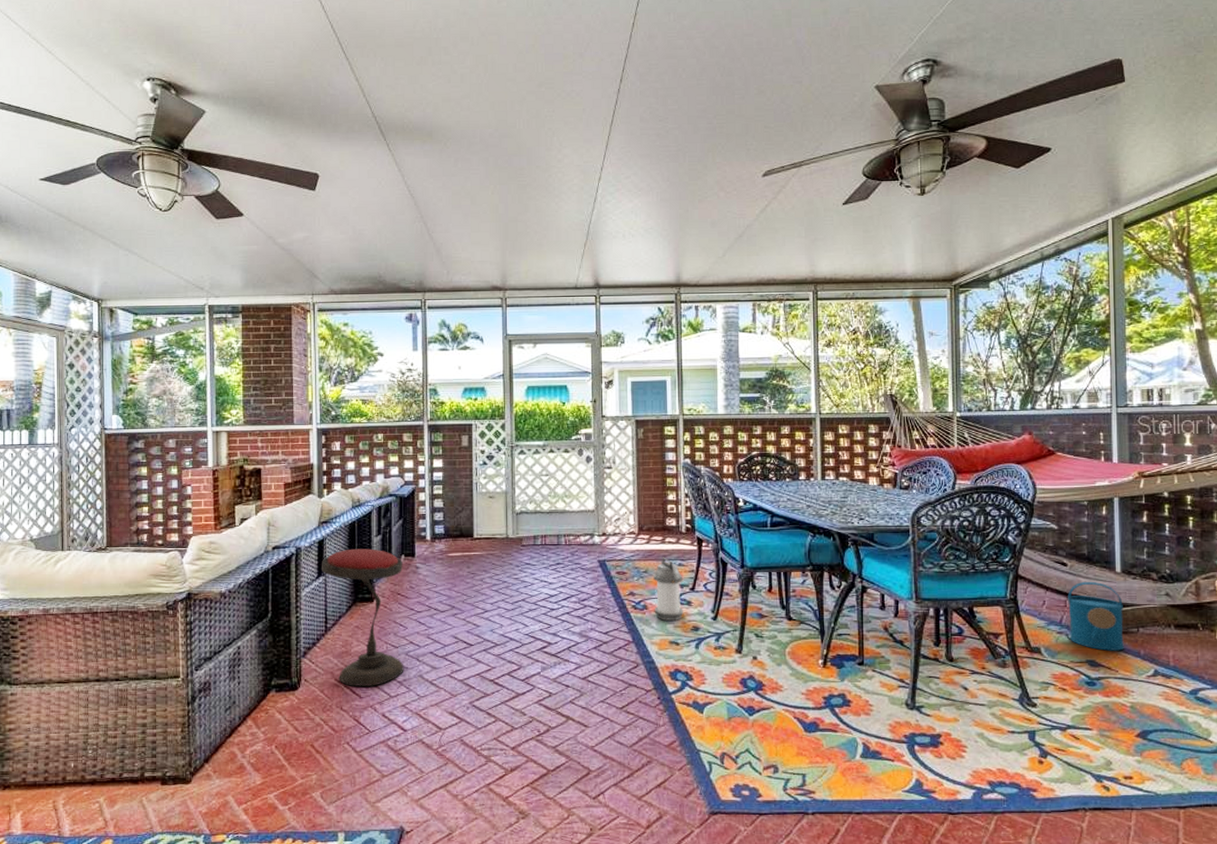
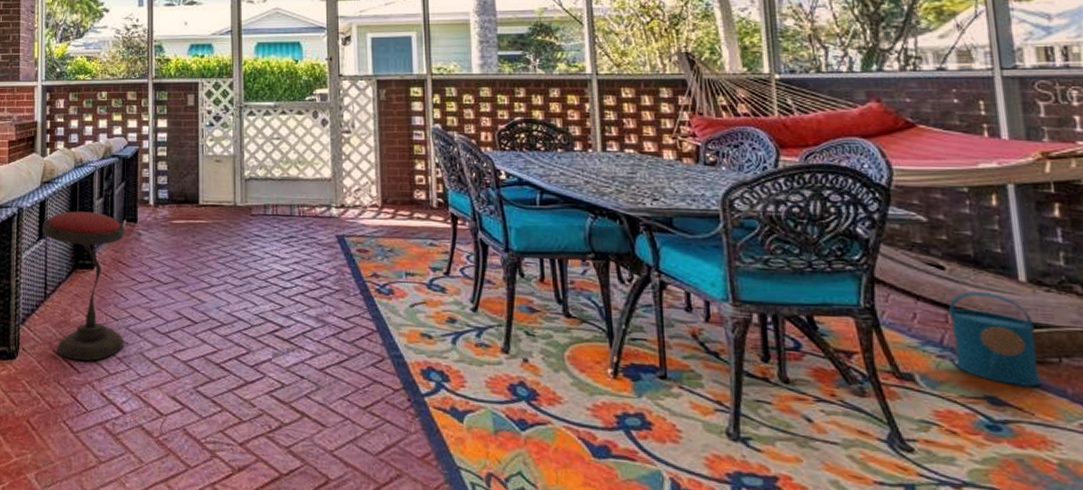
lantern: present [654,557,684,621] -> none [400,235,438,310]

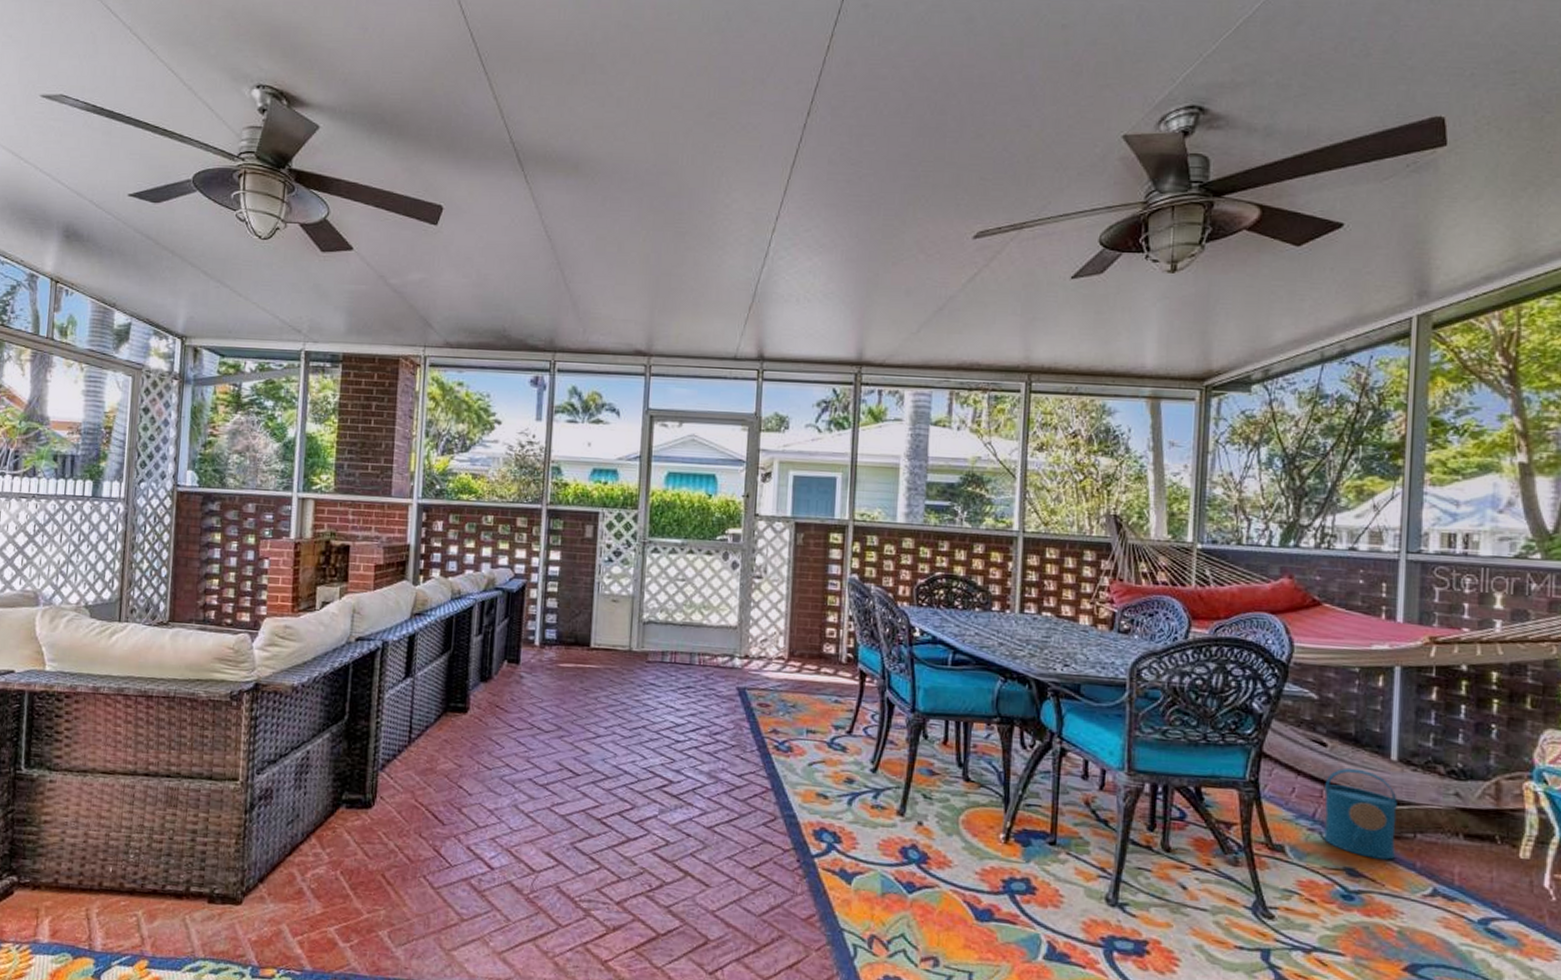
side table: present [42,211,124,361] -> none [409,648,505,813]

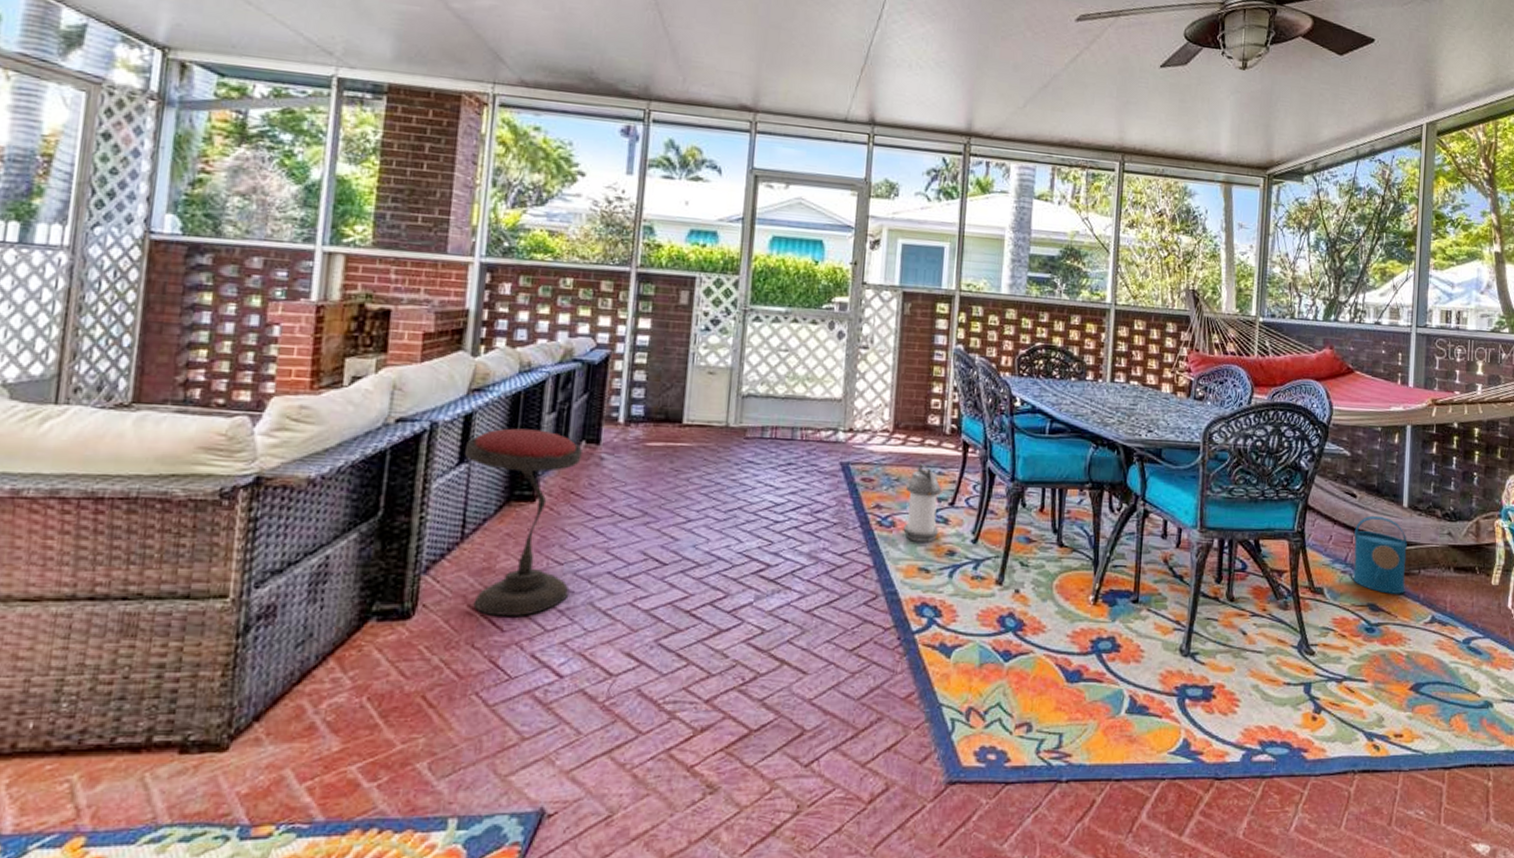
side table: none [409,648,505,813] -> present [464,428,582,616]
lantern: none [800,690,838,769] -> present [903,462,941,542]

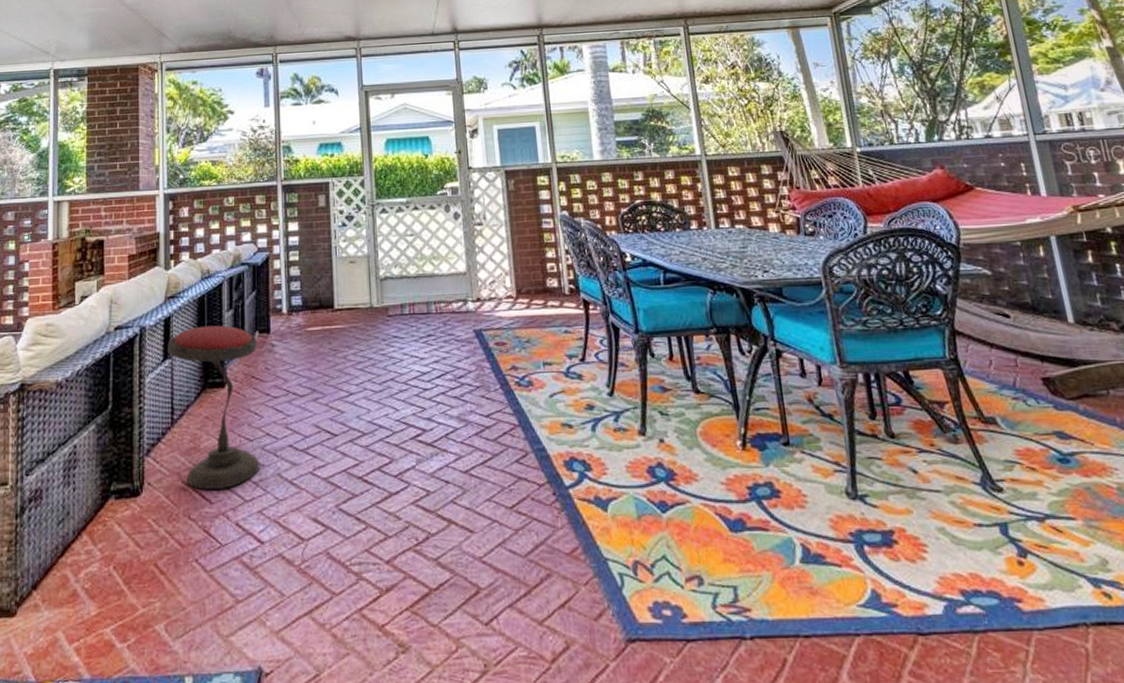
lantern: present [903,462,941,542] -> none [537,323,575,399]
watering can: present [1353,515,1407,594] -> none [1017,335,1096,419]

